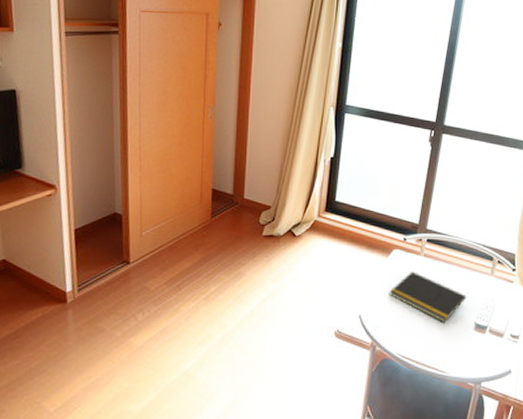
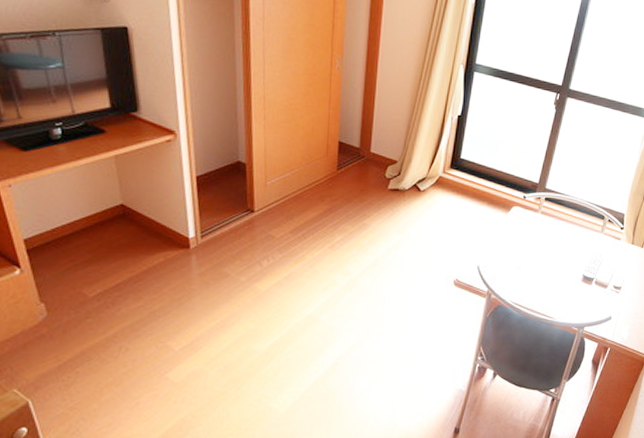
notepad: present [389,271,467,323] -> none [506,227,578,275]

